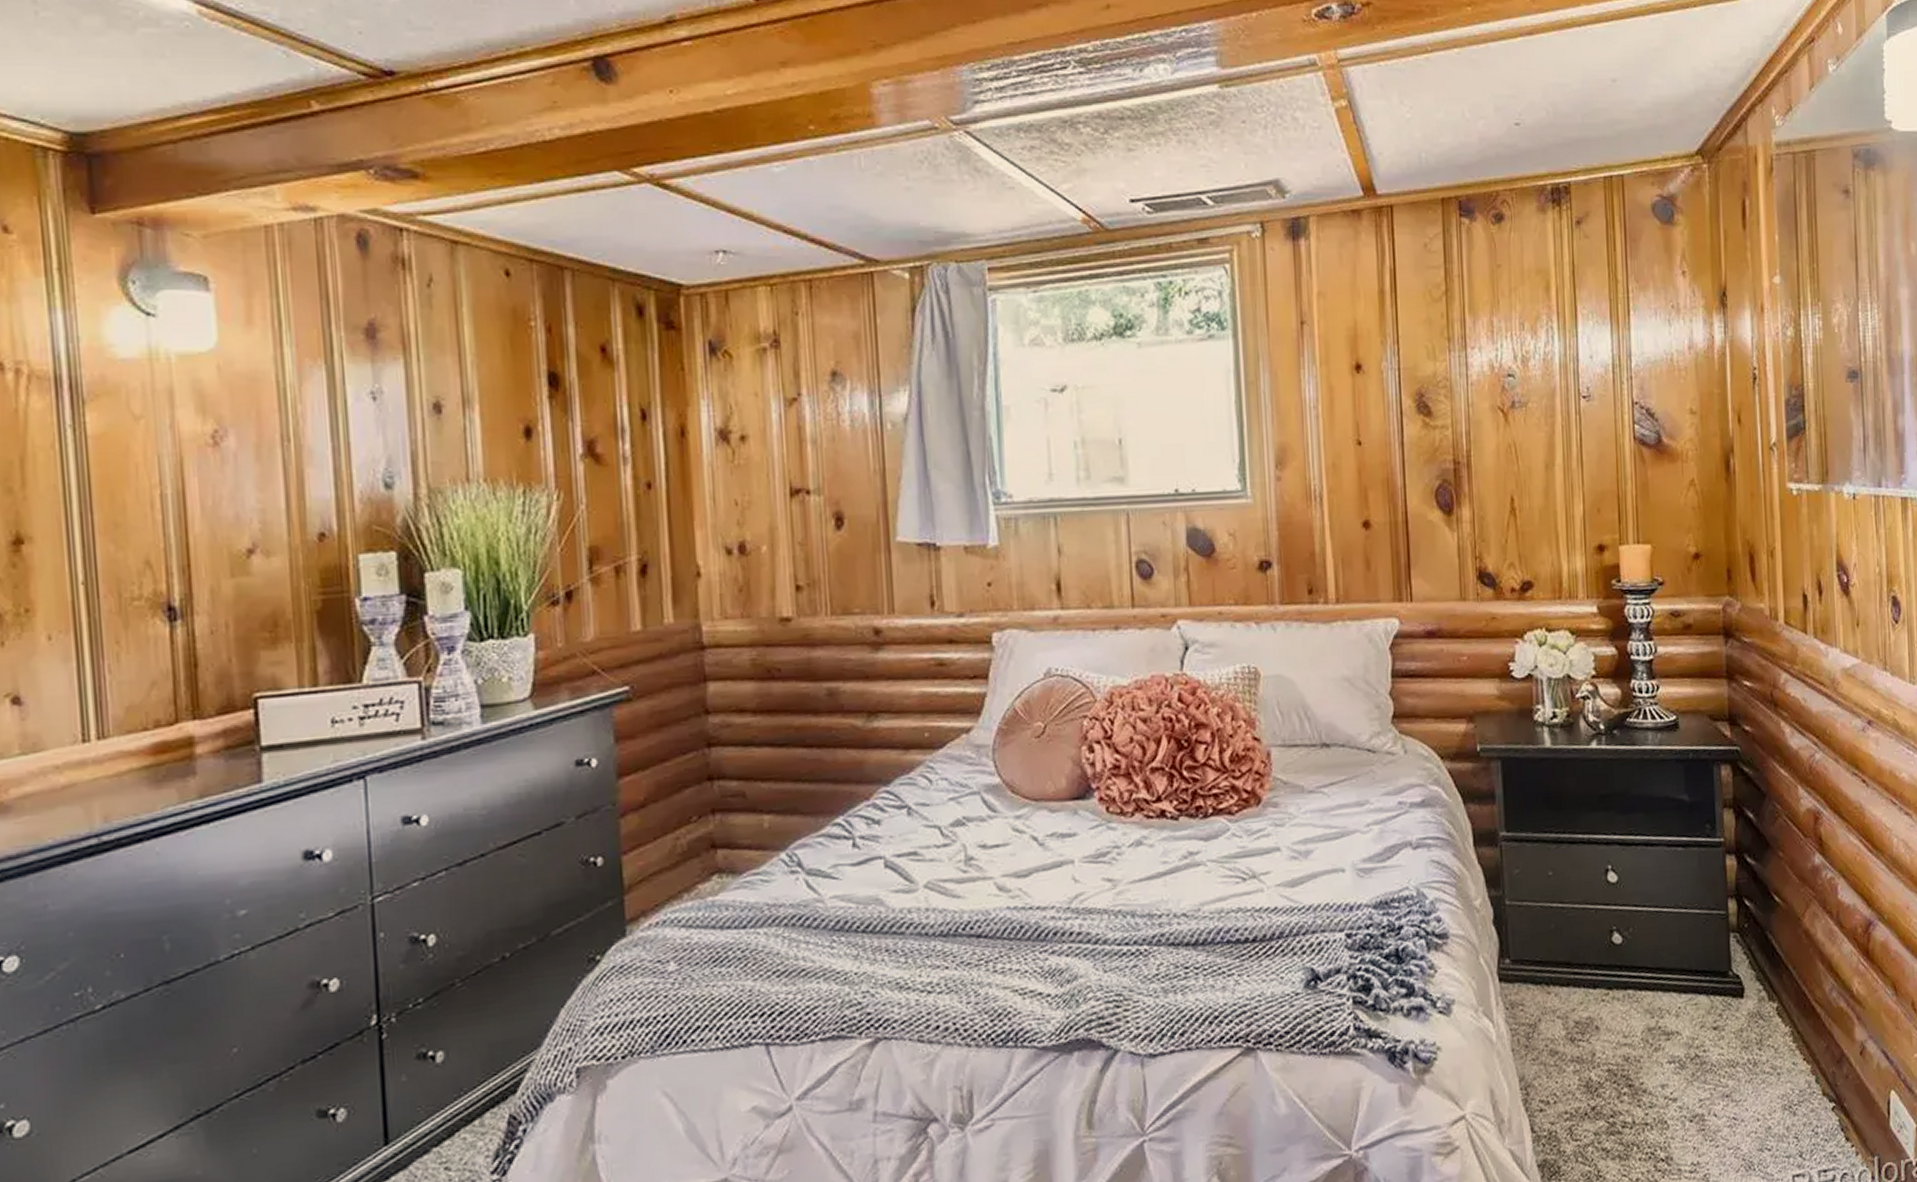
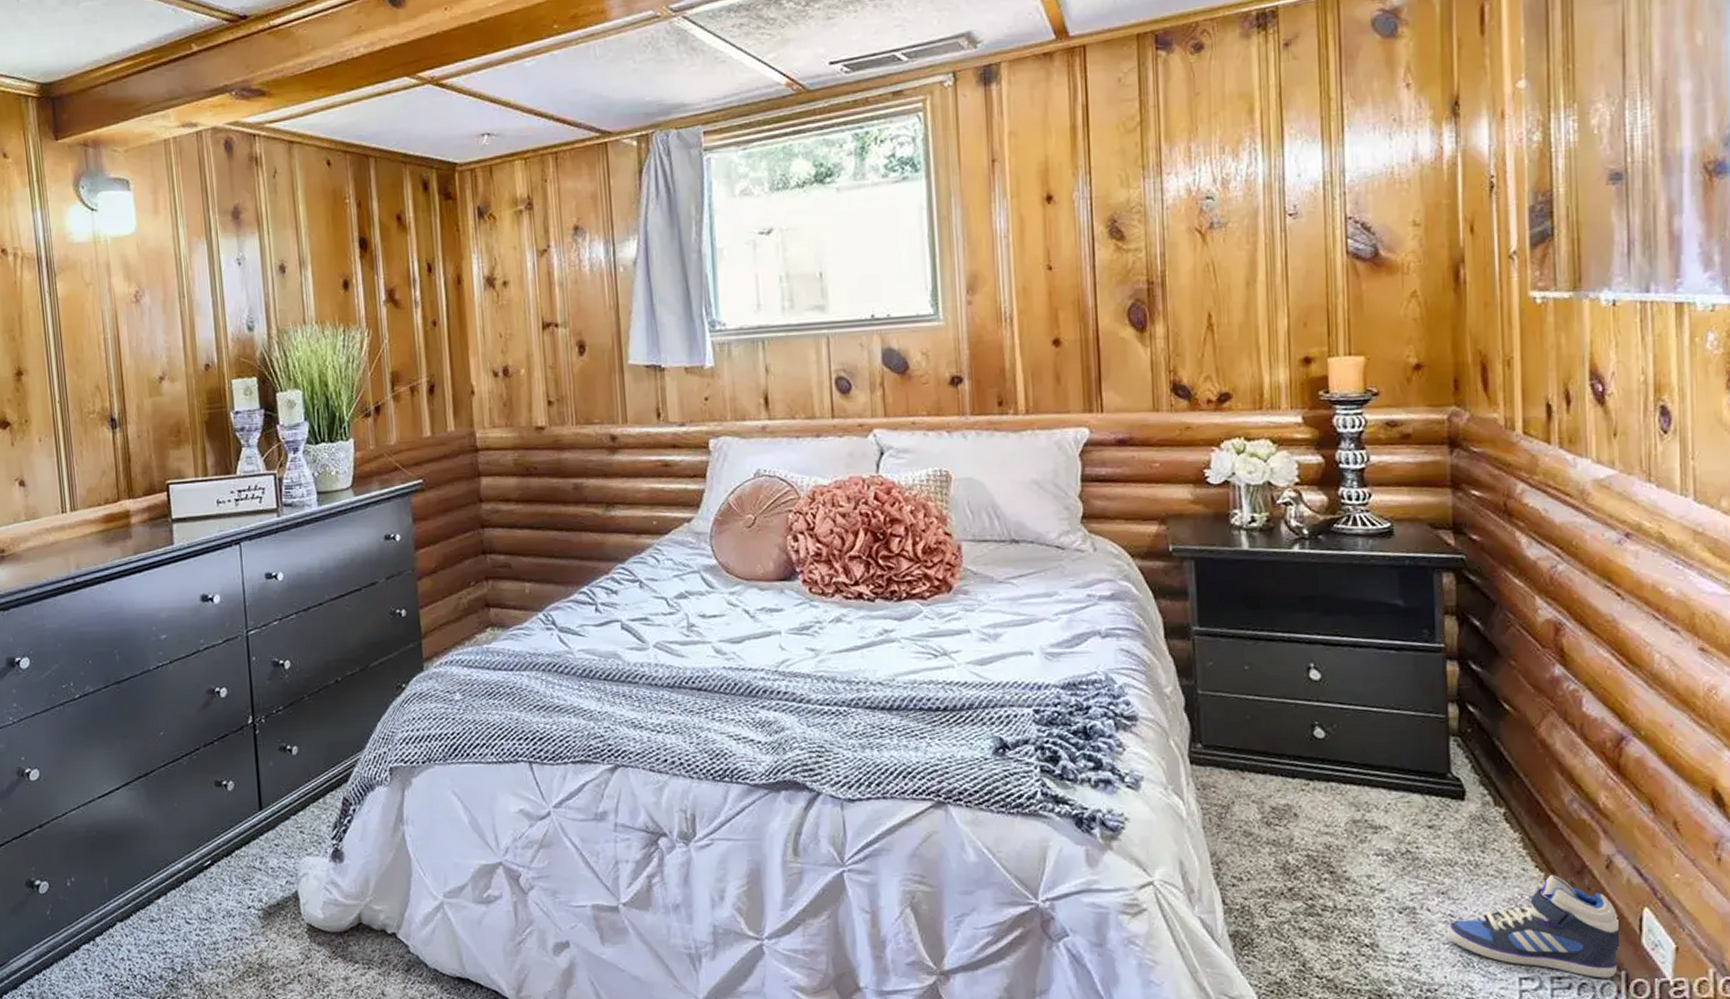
sneaker: none [1732,1066,1874,1167] -> present [1447,875,1622,978]

